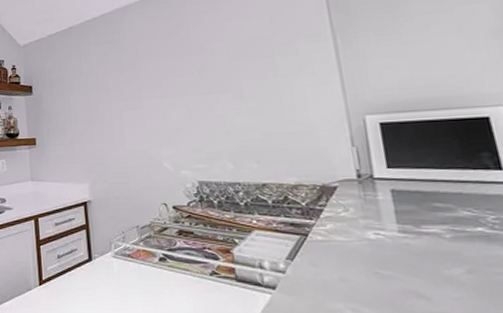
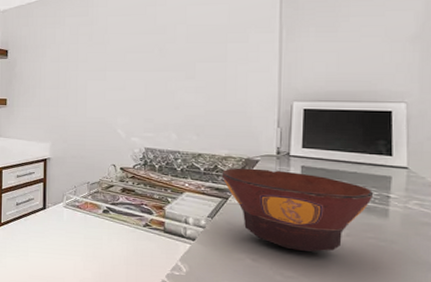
bowl: none [294,196,491,295] -> present [221,168,374,252]

